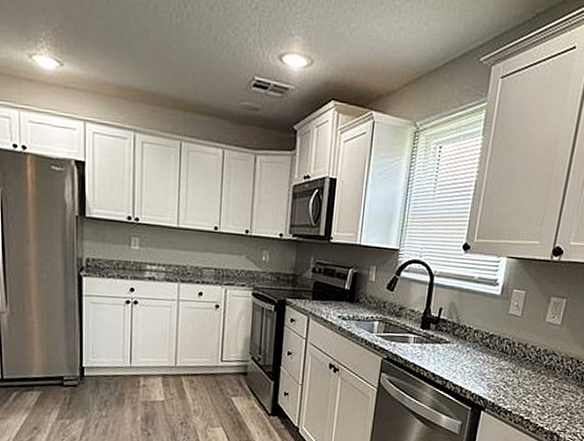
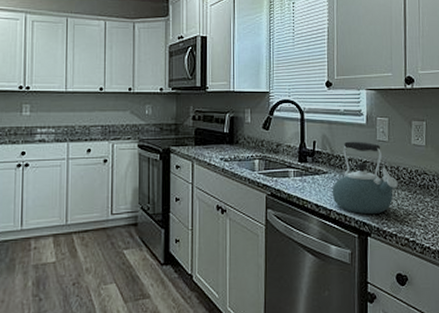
kettle: none [451,312,523,390] -> present [332,141,398,215]

